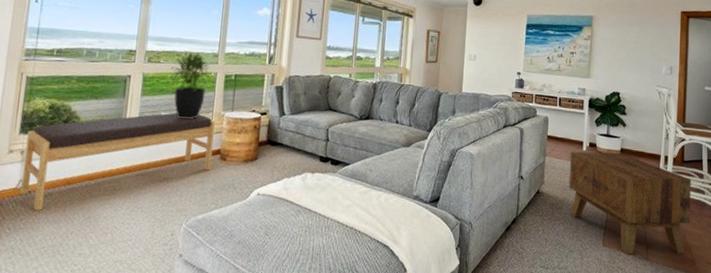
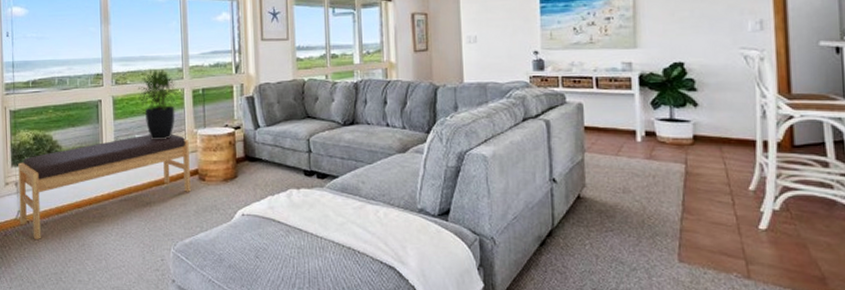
side table: present [568,151,691,255] -> none [618,141,812,272]

